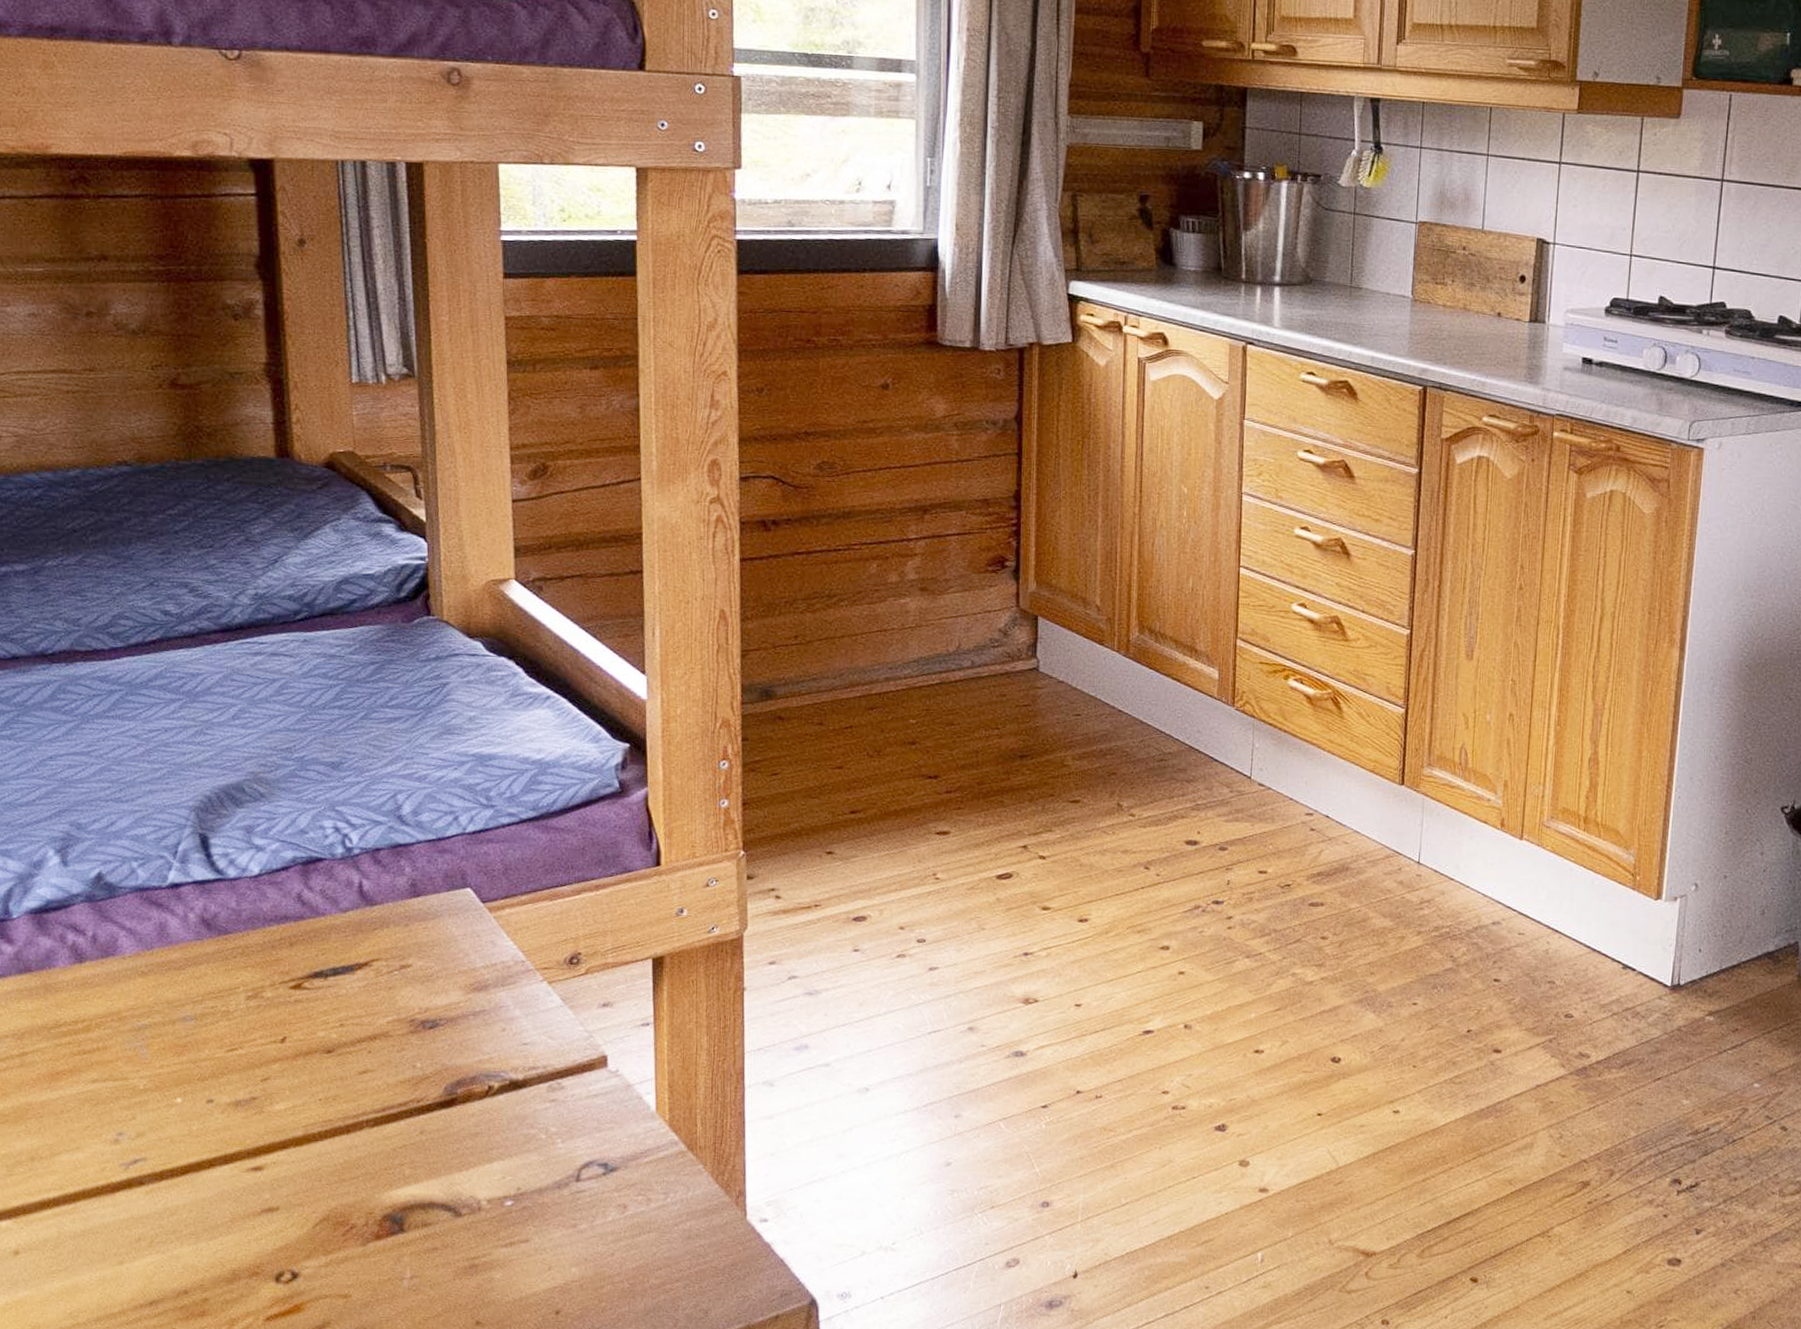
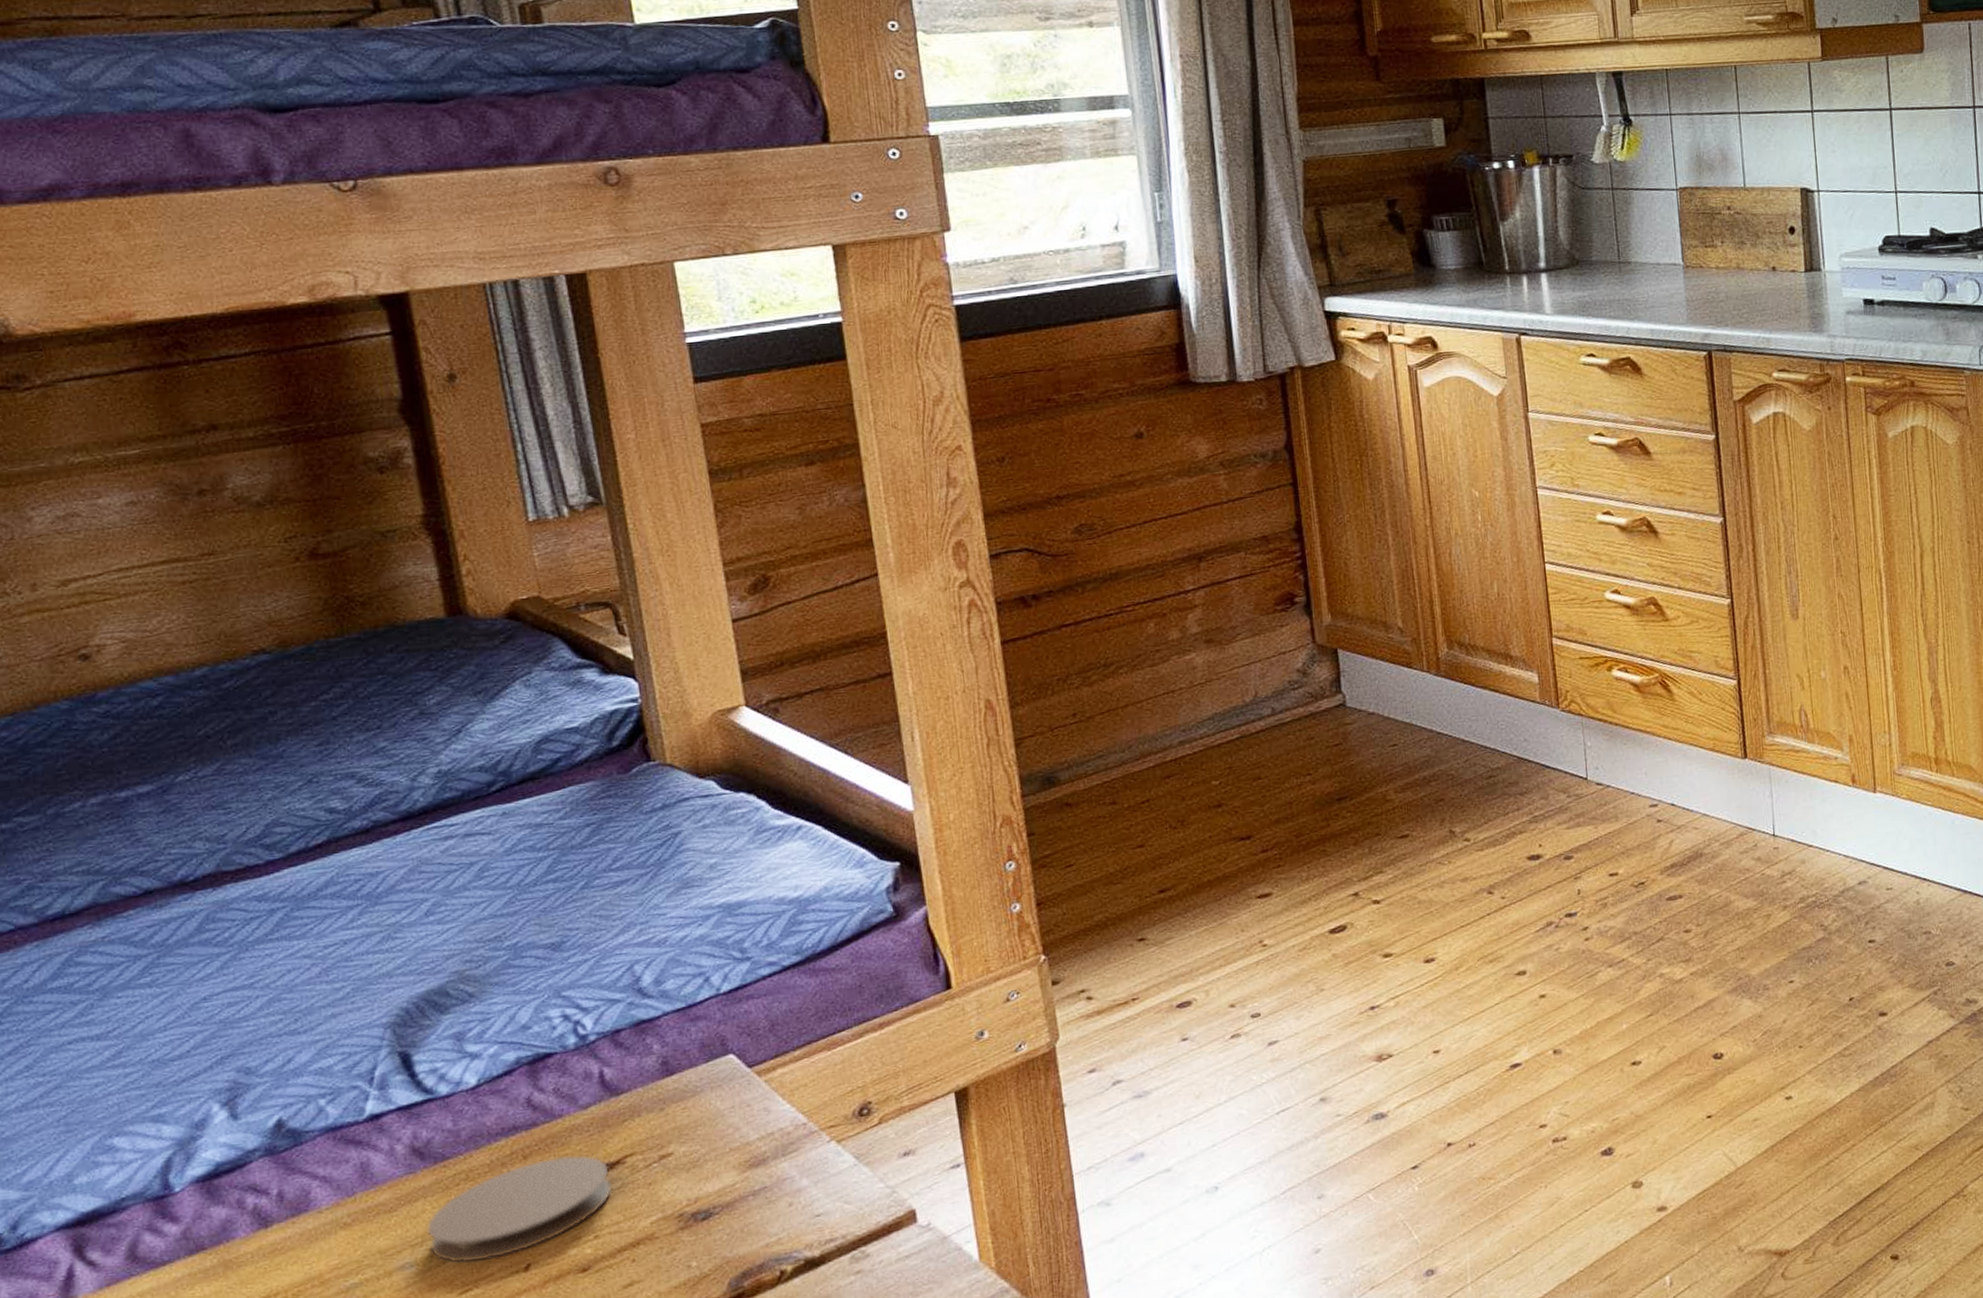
coaster: none [206,948,359,1027] -> present [426,1154,613,1263]

